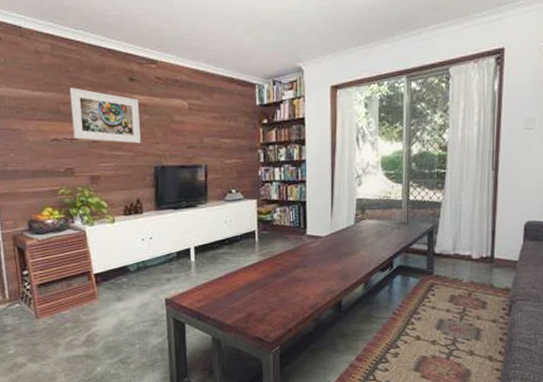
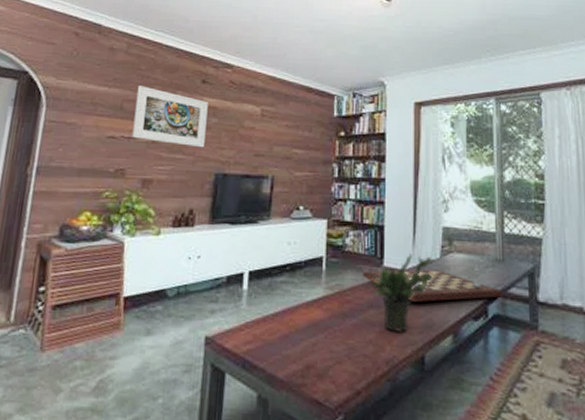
chess set: none [289,227,406,260] -> present [362,264,503,302]
potted plant: none [298,223,348,285] -> present [372,254,433,332]

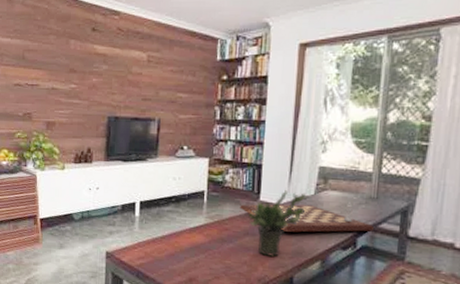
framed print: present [132,86,208,148] -> none [35,36,99,93]

